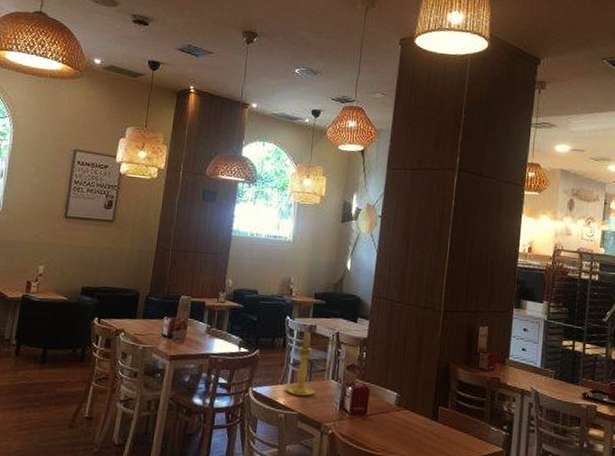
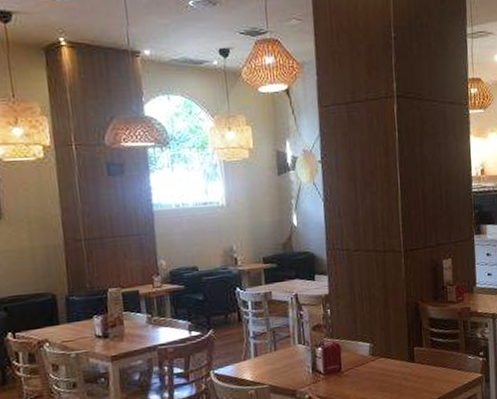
candle holder: present [285,331,315,396] -> none [250,299,283,369]

